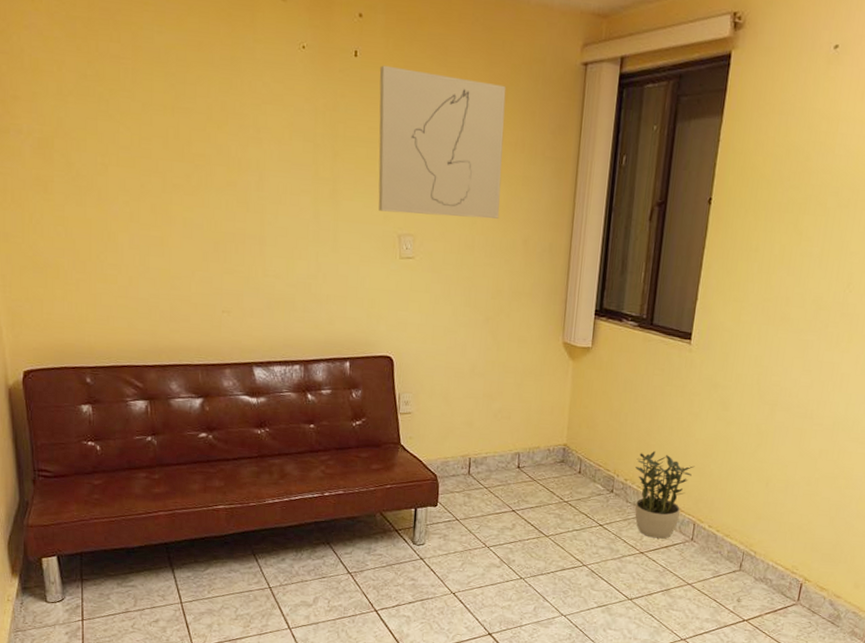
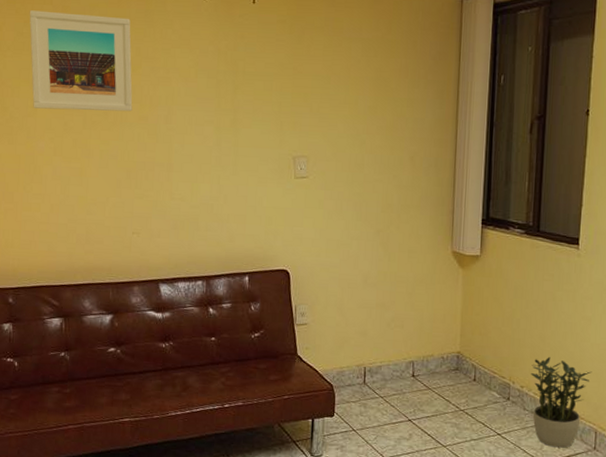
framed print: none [93,48,219,176] -> present [29,10,133,112]
wall art: present [378,65,507,219] -> none [274,9,390,139]

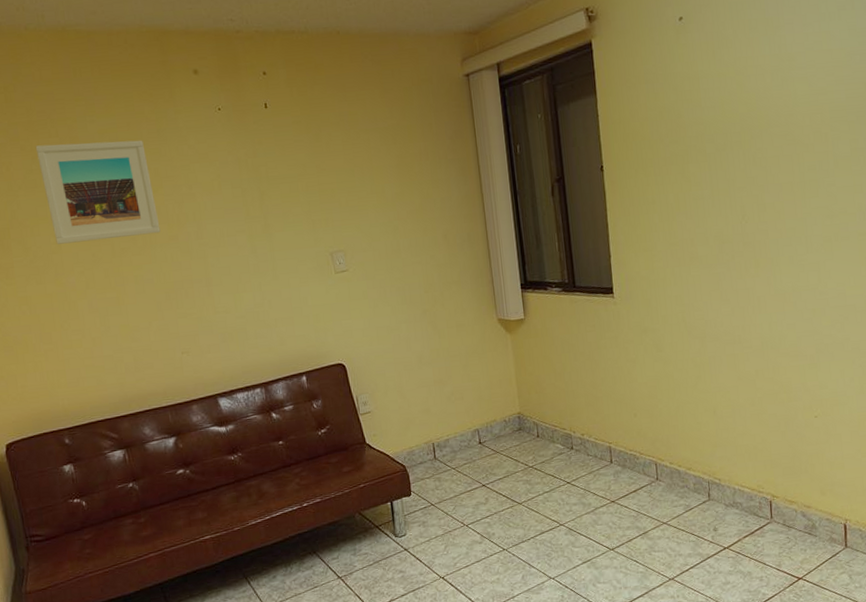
potted plant: present [531,356,592,448] -> none [588,401,644,486]

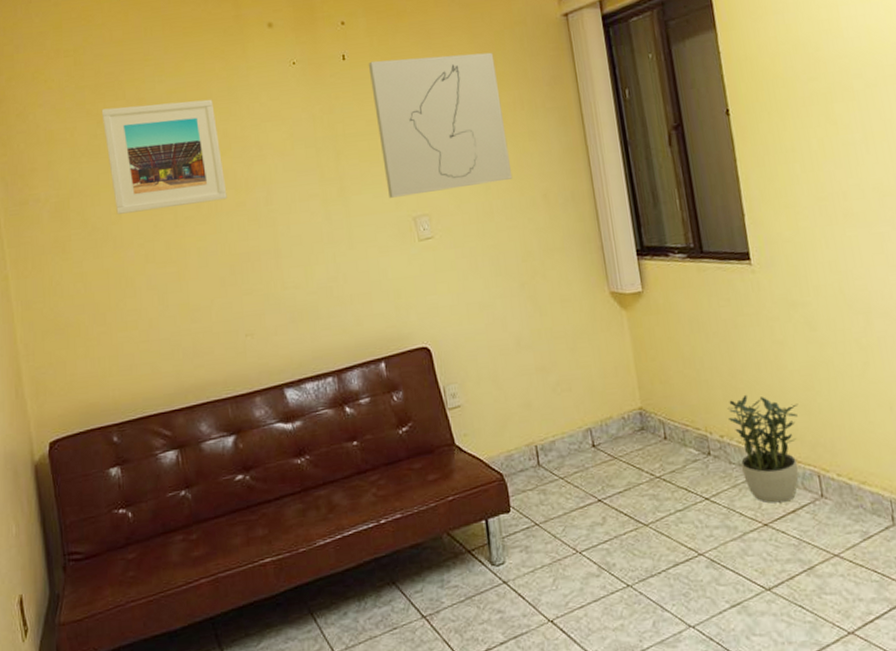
wall art: none [288,106,418,235] -> present [368,52,513,198]
potted plant: none [588,401,644,486] -> present [727,394,799,504]

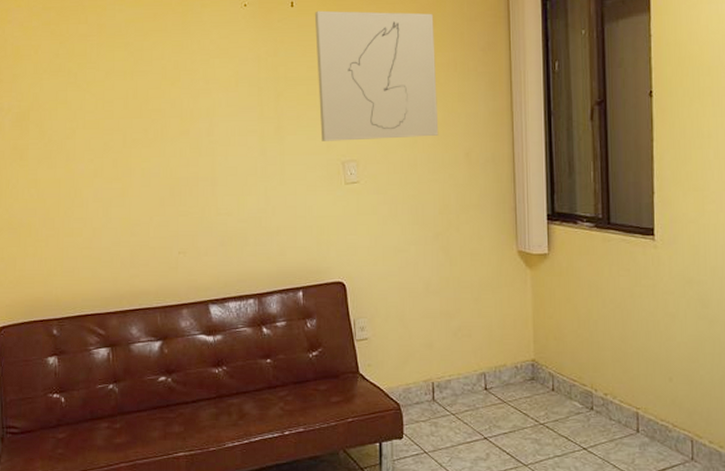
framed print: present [101,99,227,214] -> none [64,30,173,130]
potted plant: present [727,394,799,504] -> none [614,359,682,460]

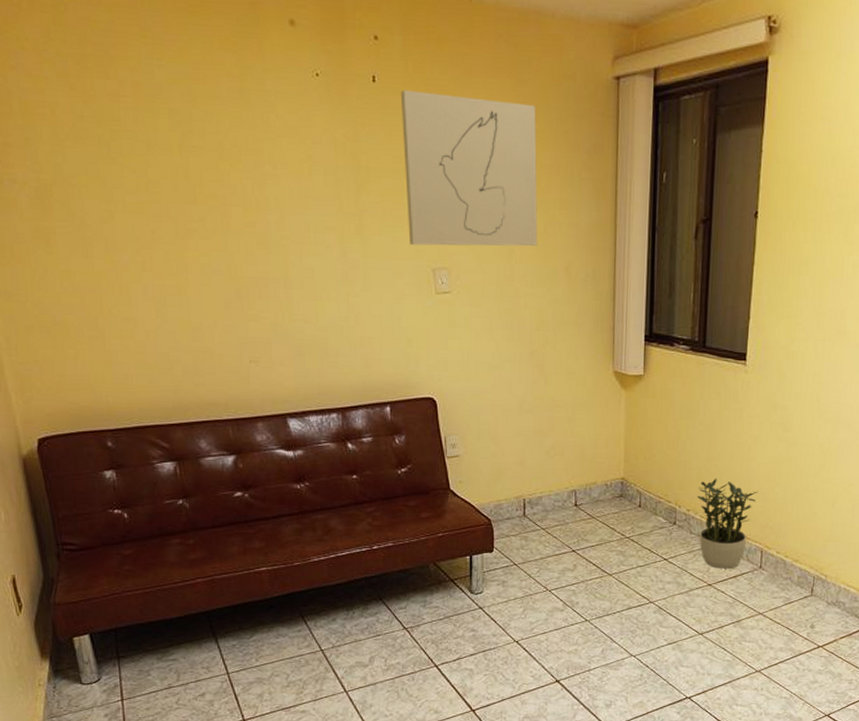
potted plant: none [614,359,682,460] -> present [697,478,759,569]

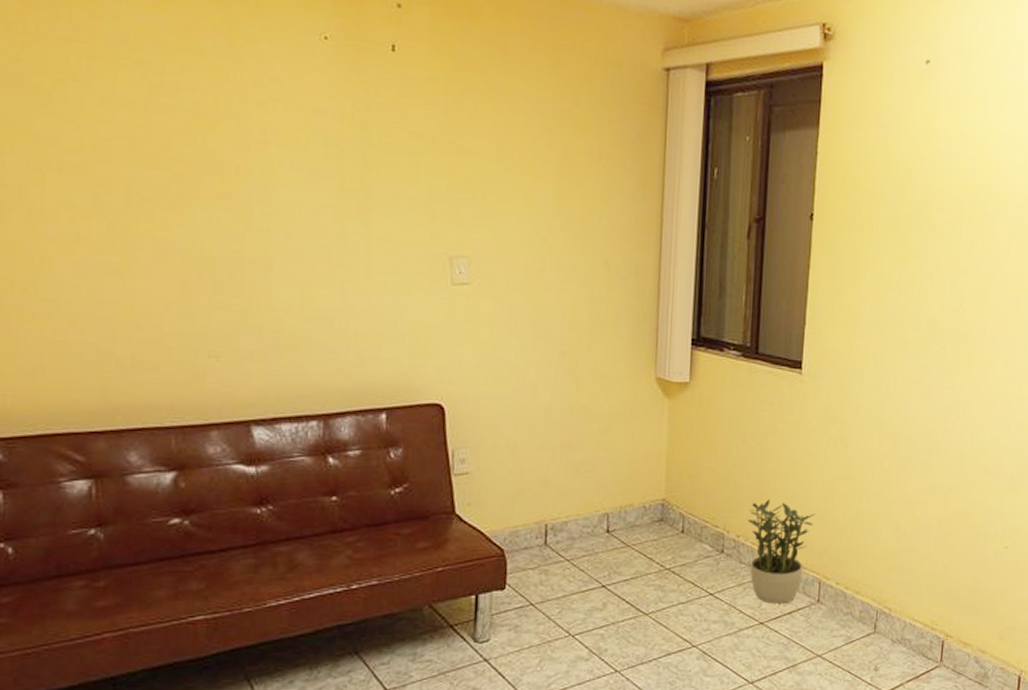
wall art: present [400,89,538,247] -> none [423,62,578,238]

